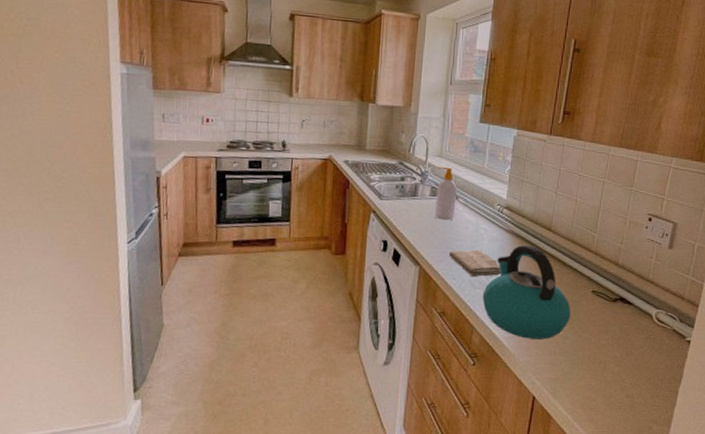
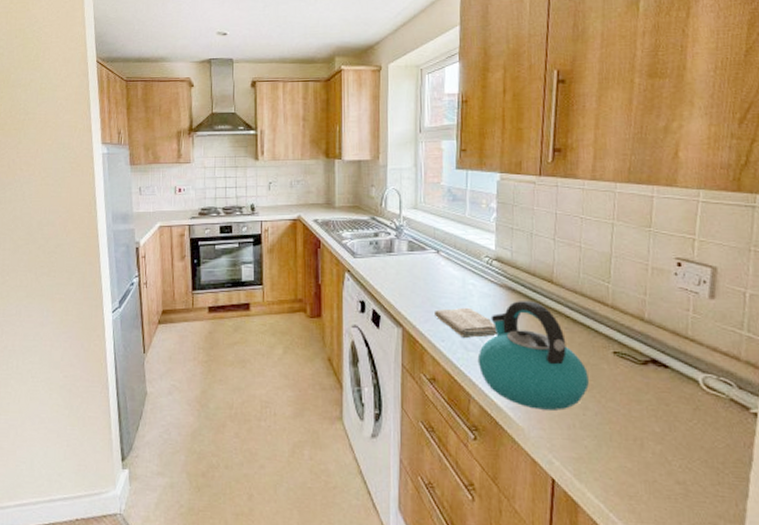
soap bottle: present [434,166,457,221] -> none [414,219,438,277]

